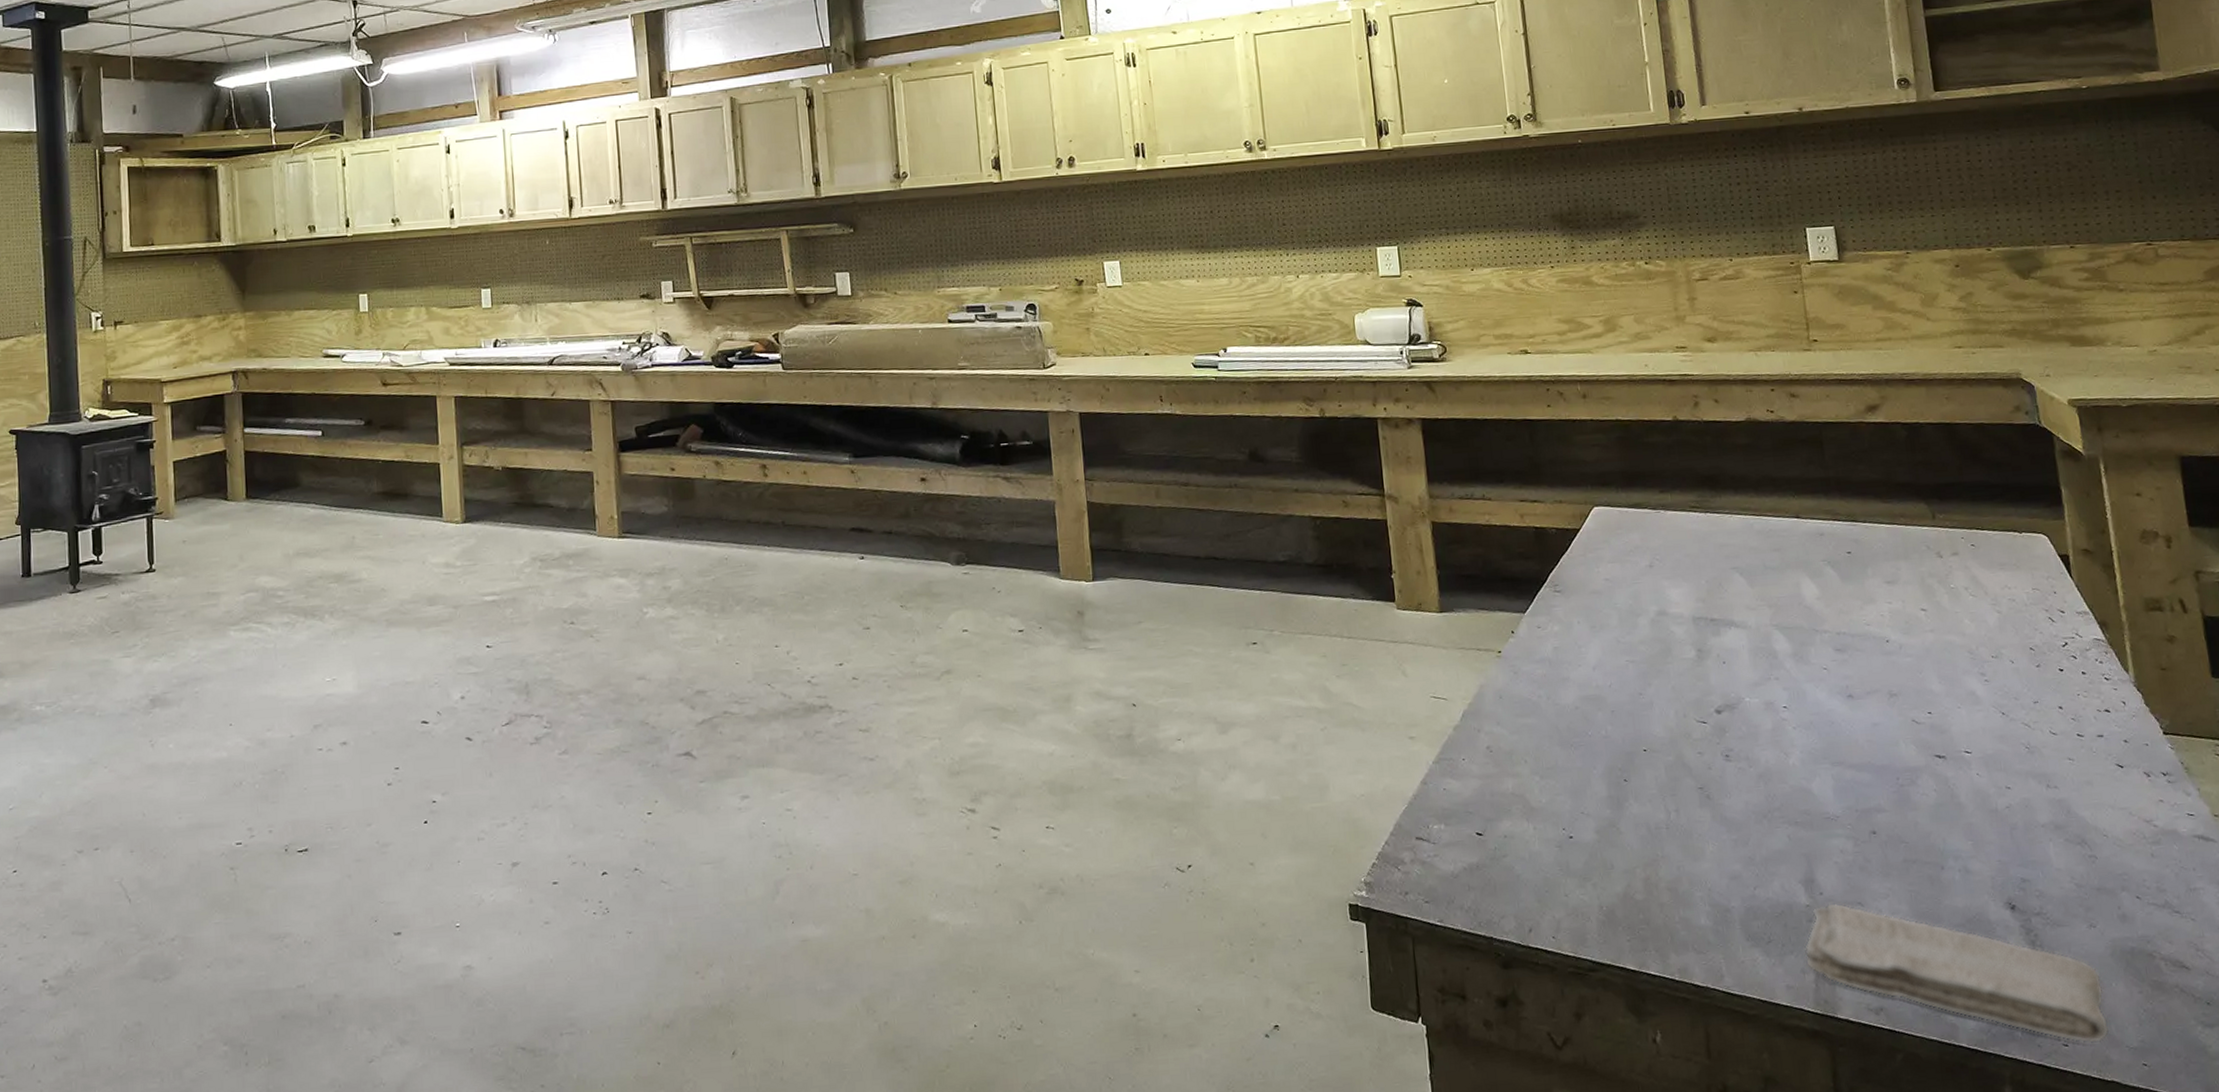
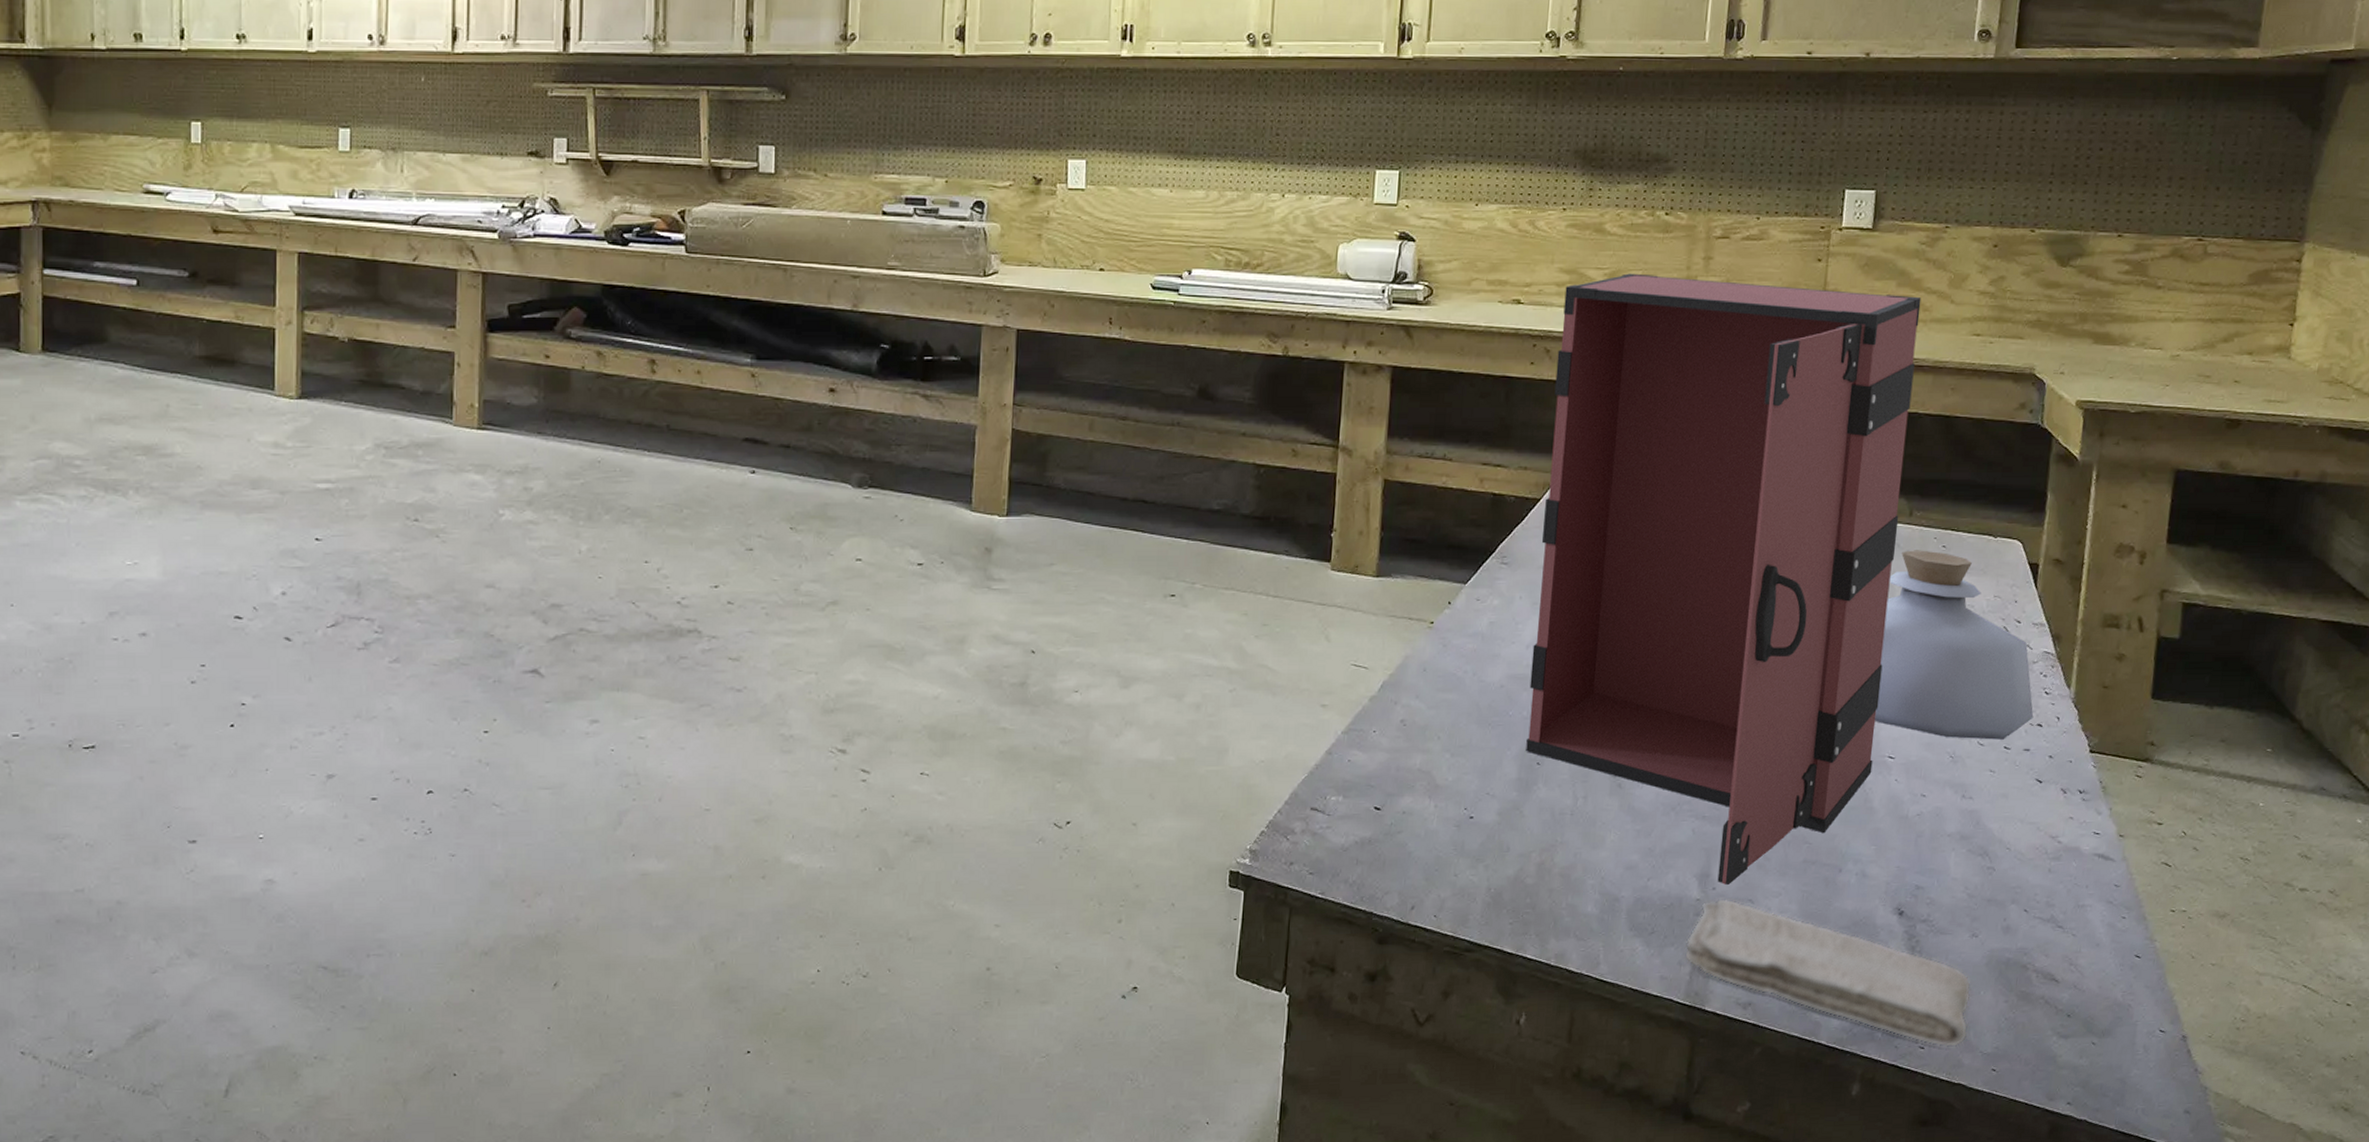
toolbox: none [1566,317,1952,890] -> present [1526,273,1922,886]
bottle: none [1926,550,2099,730] -> present [1875,550,2034,740]

